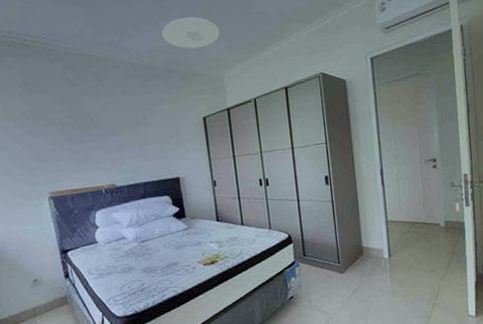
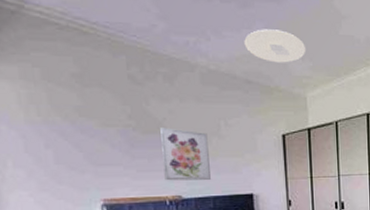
wall art: none [92,122,140,171] -> present [159,128,211,181]

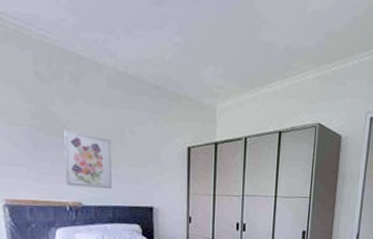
ceiling light: present [244,29,306,63] -> none [155,29,221,69]

